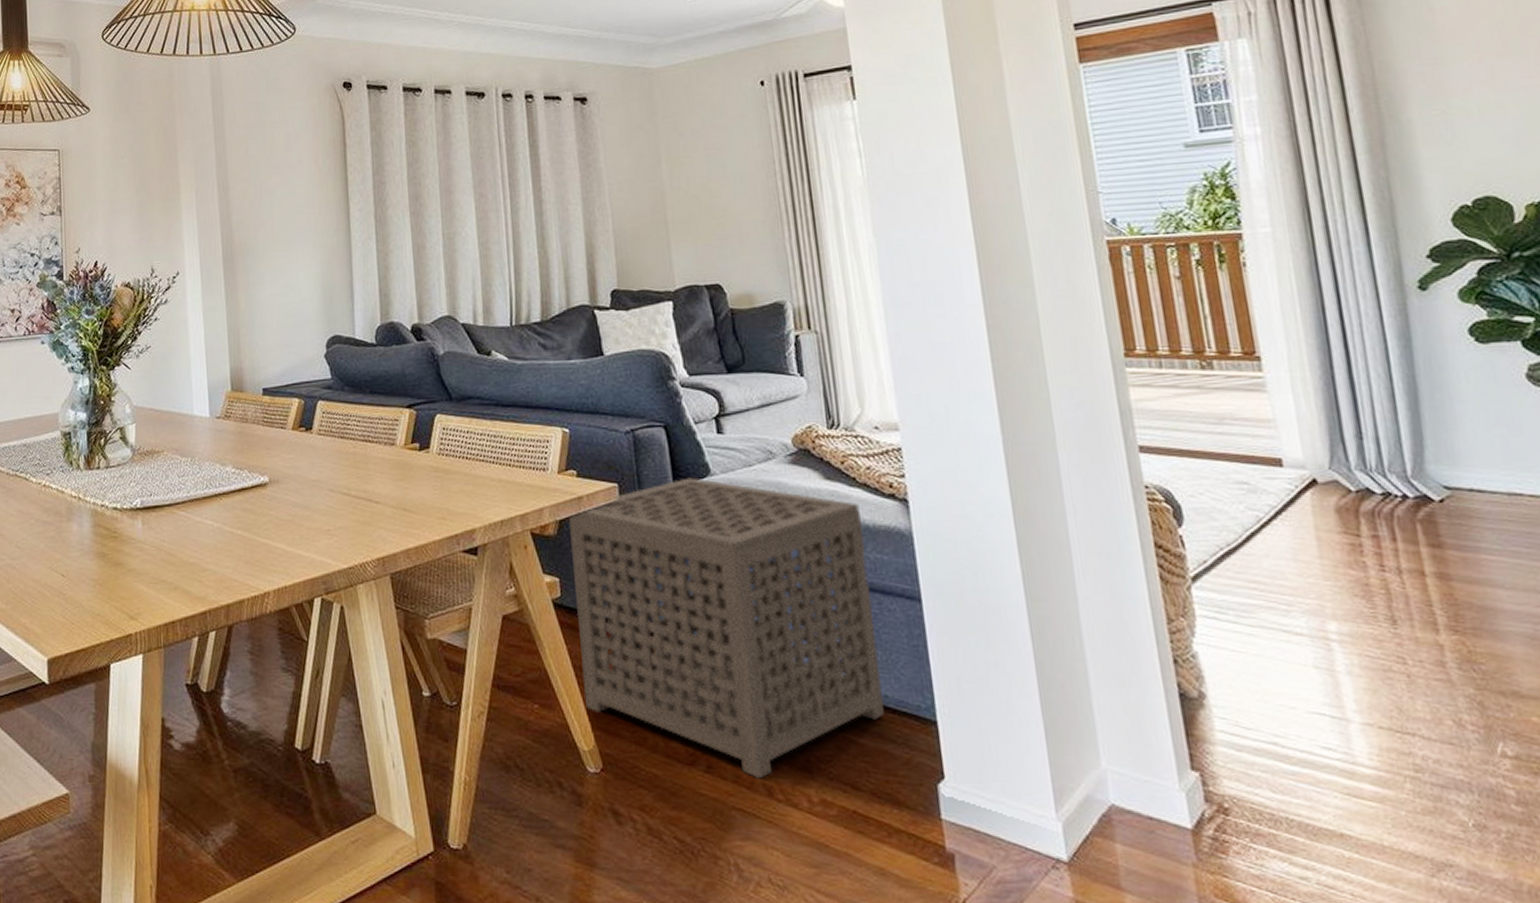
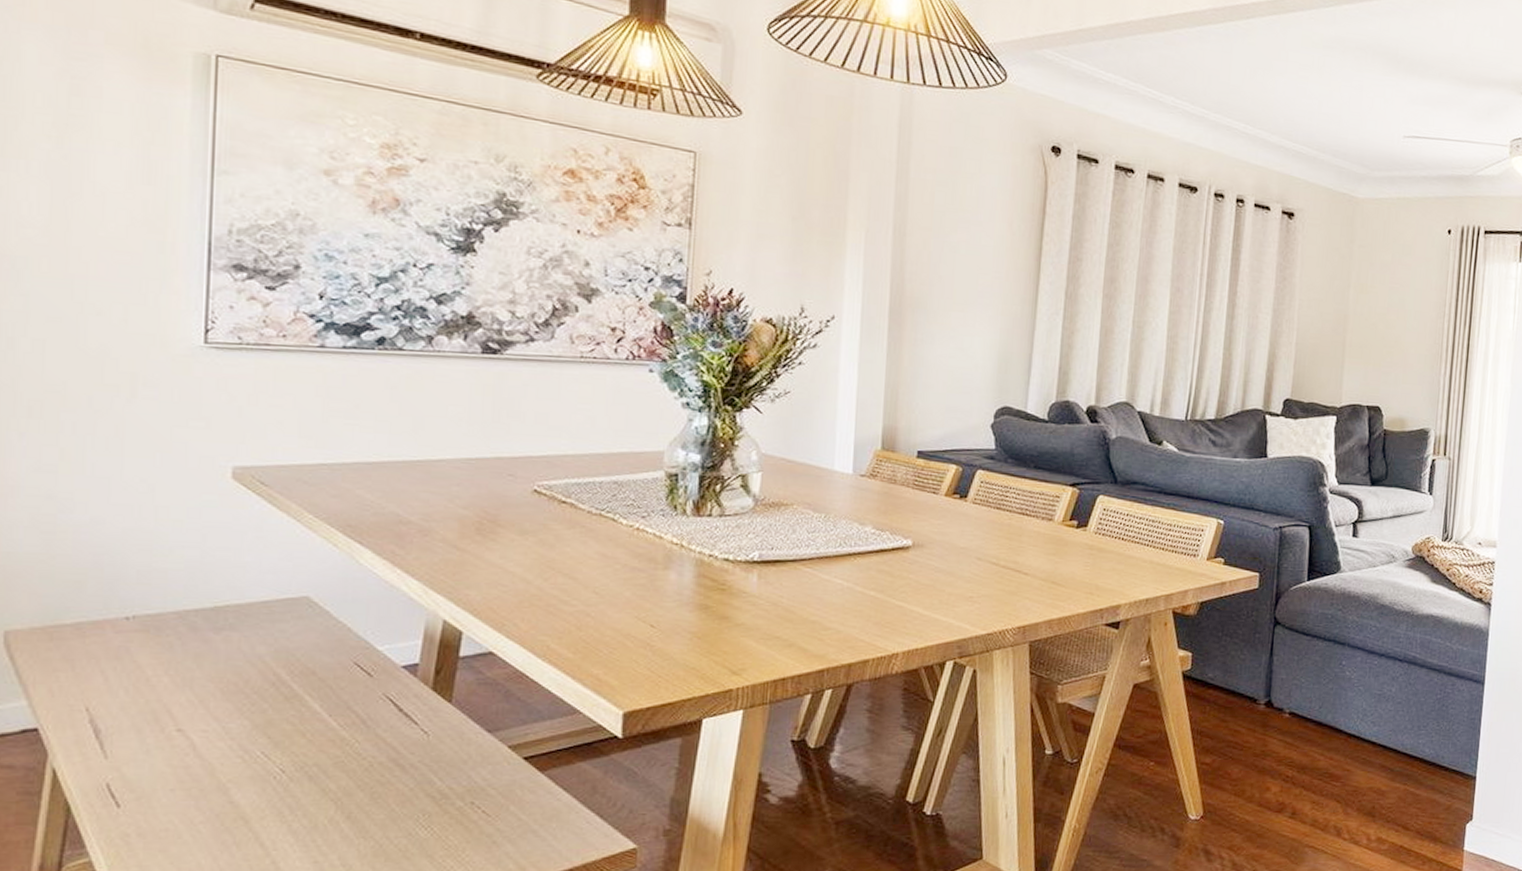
side table: present [568,477,884,779] -> none [1197,572,1454,823]

